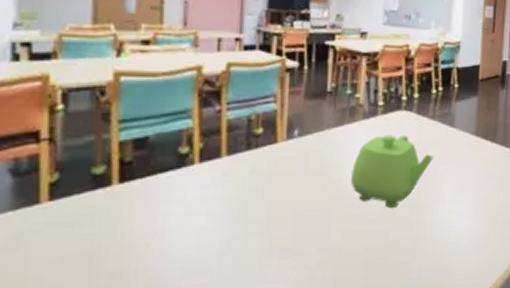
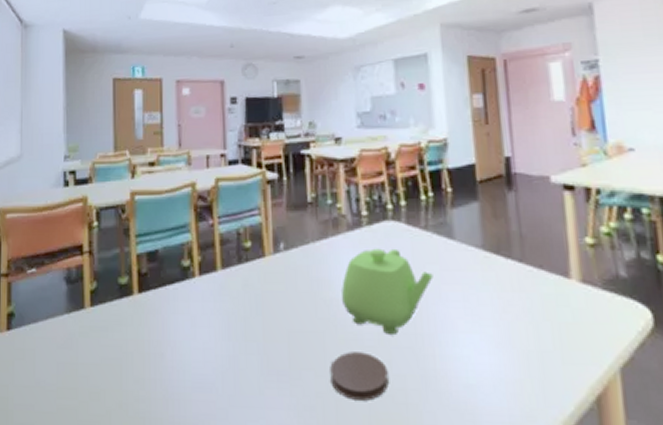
coaster: none [332,224,385,266] -> present [330,352,389,401]

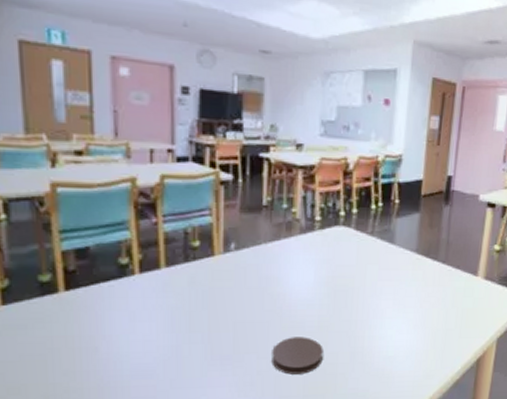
teapot: present [342,248,433,336] -> none [289,250,372,323]

